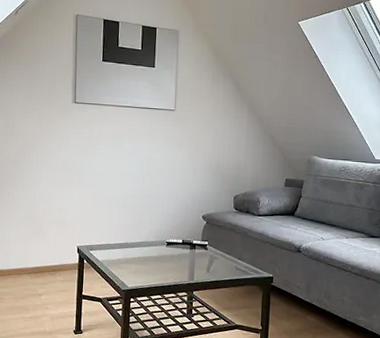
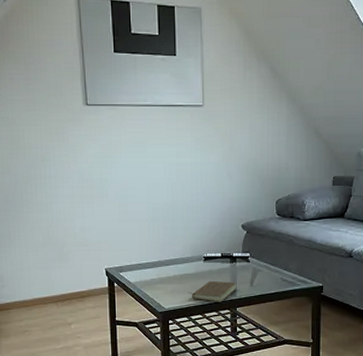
book: none [149,264,195,285] -> present [187,280,237,302]

